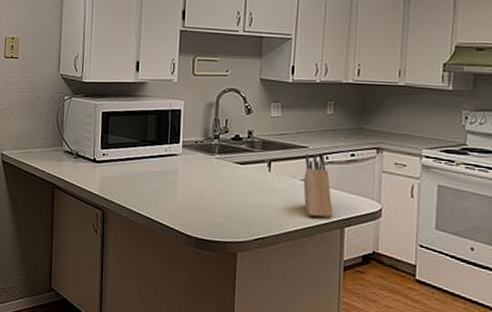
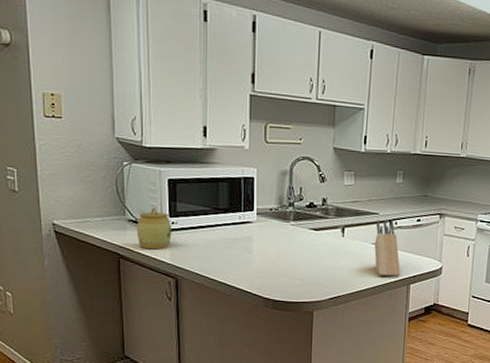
jar: none [71,139,103,181] -> present [136,207,172,250]

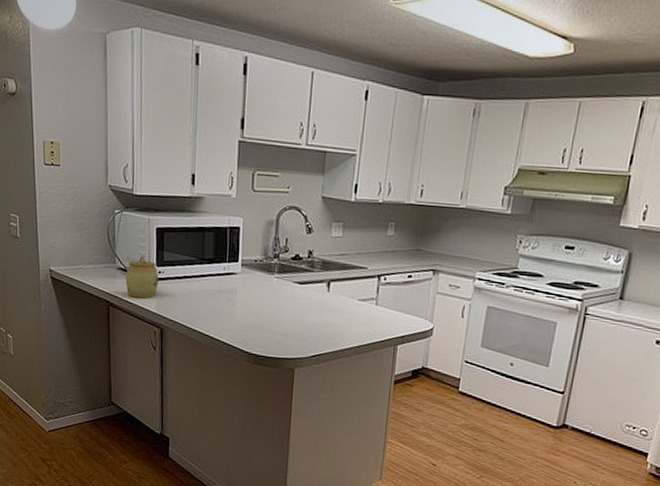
knife block: present [374,220,400,277] -> none [360,275,388,337]

